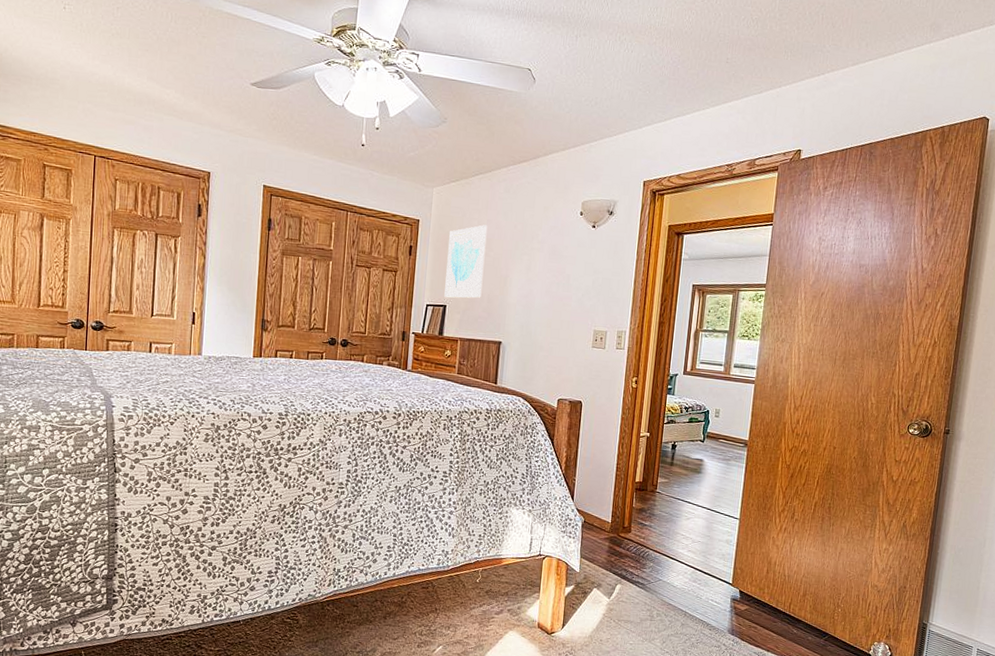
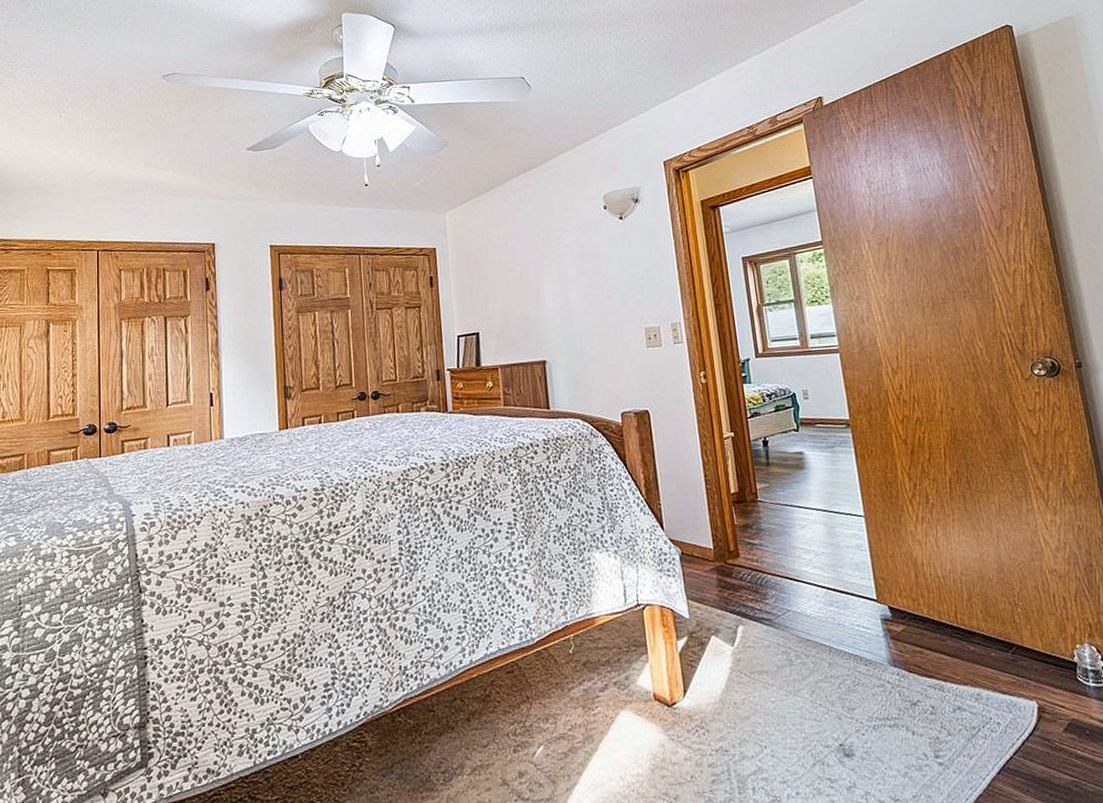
wall art: present [444,225,488,298] -> none [470,239,515,325]

